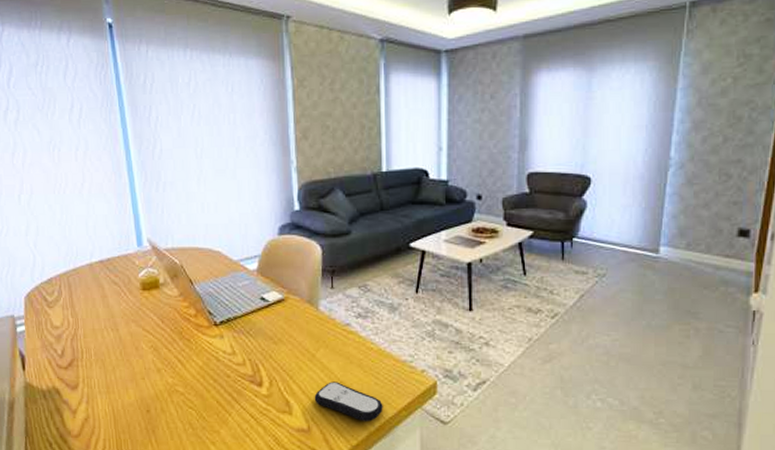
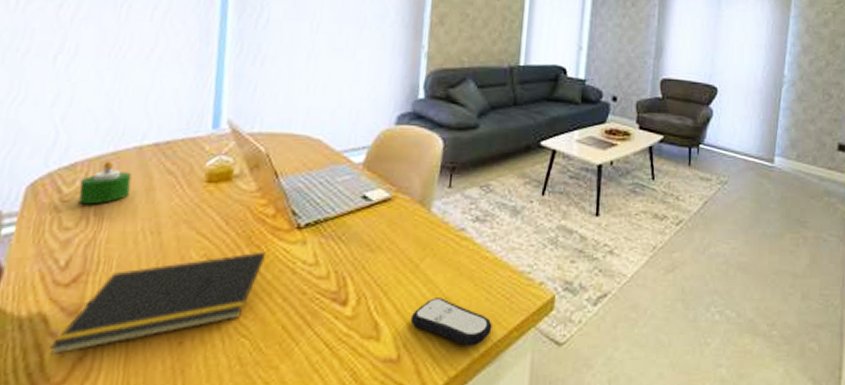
candle: none [57,276,91,309] -> present [78,161,132,205]
notepad: none [66,343,195,417] -> present [49,251,266,356]

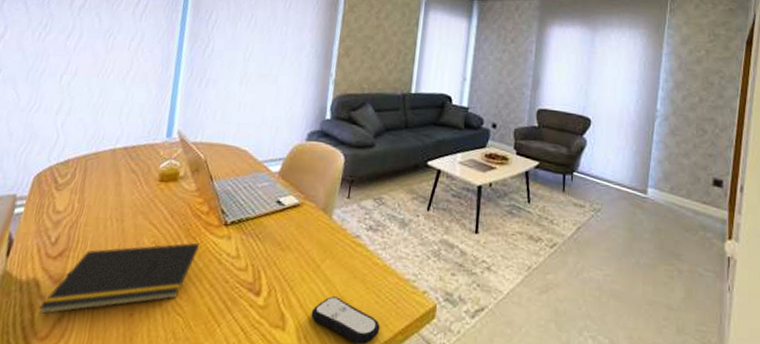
candle: present [78,161,132,205] -> none [68,160,107,194]

